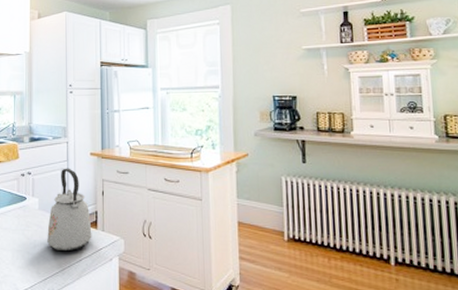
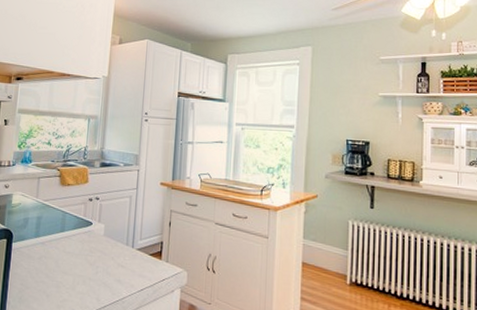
kettle: present [47,168,92,252] -> none [110,196,156,280]

